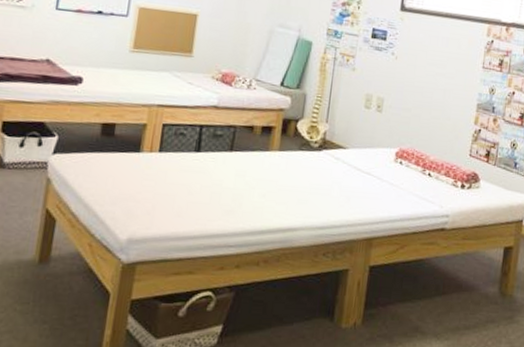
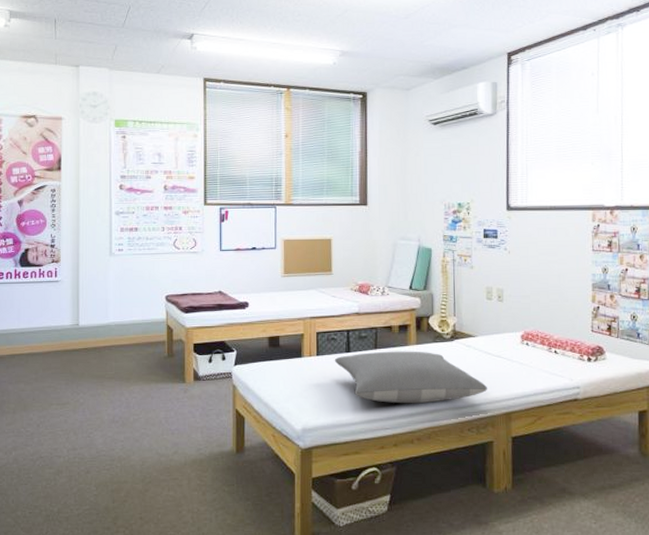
pillow: none [179,154,351,220] -> present [334,351,487,404]

